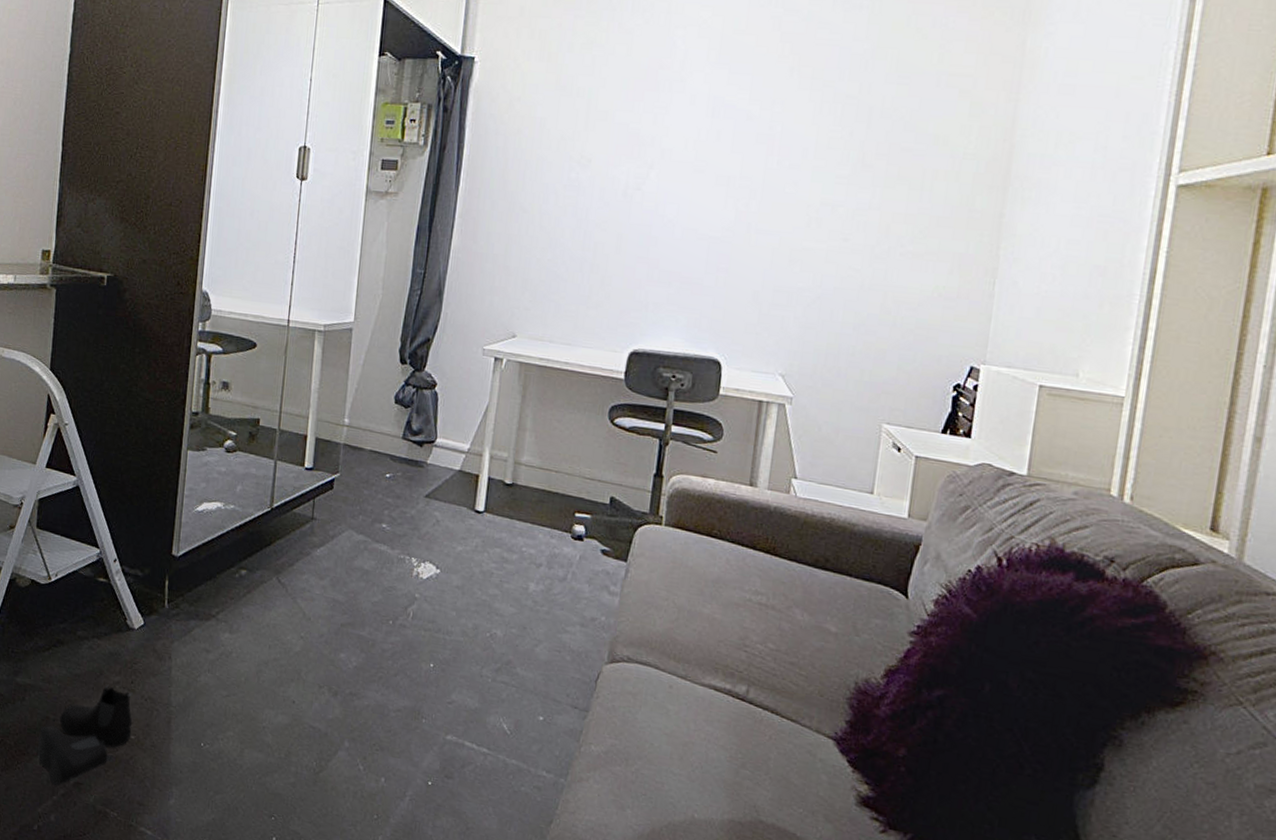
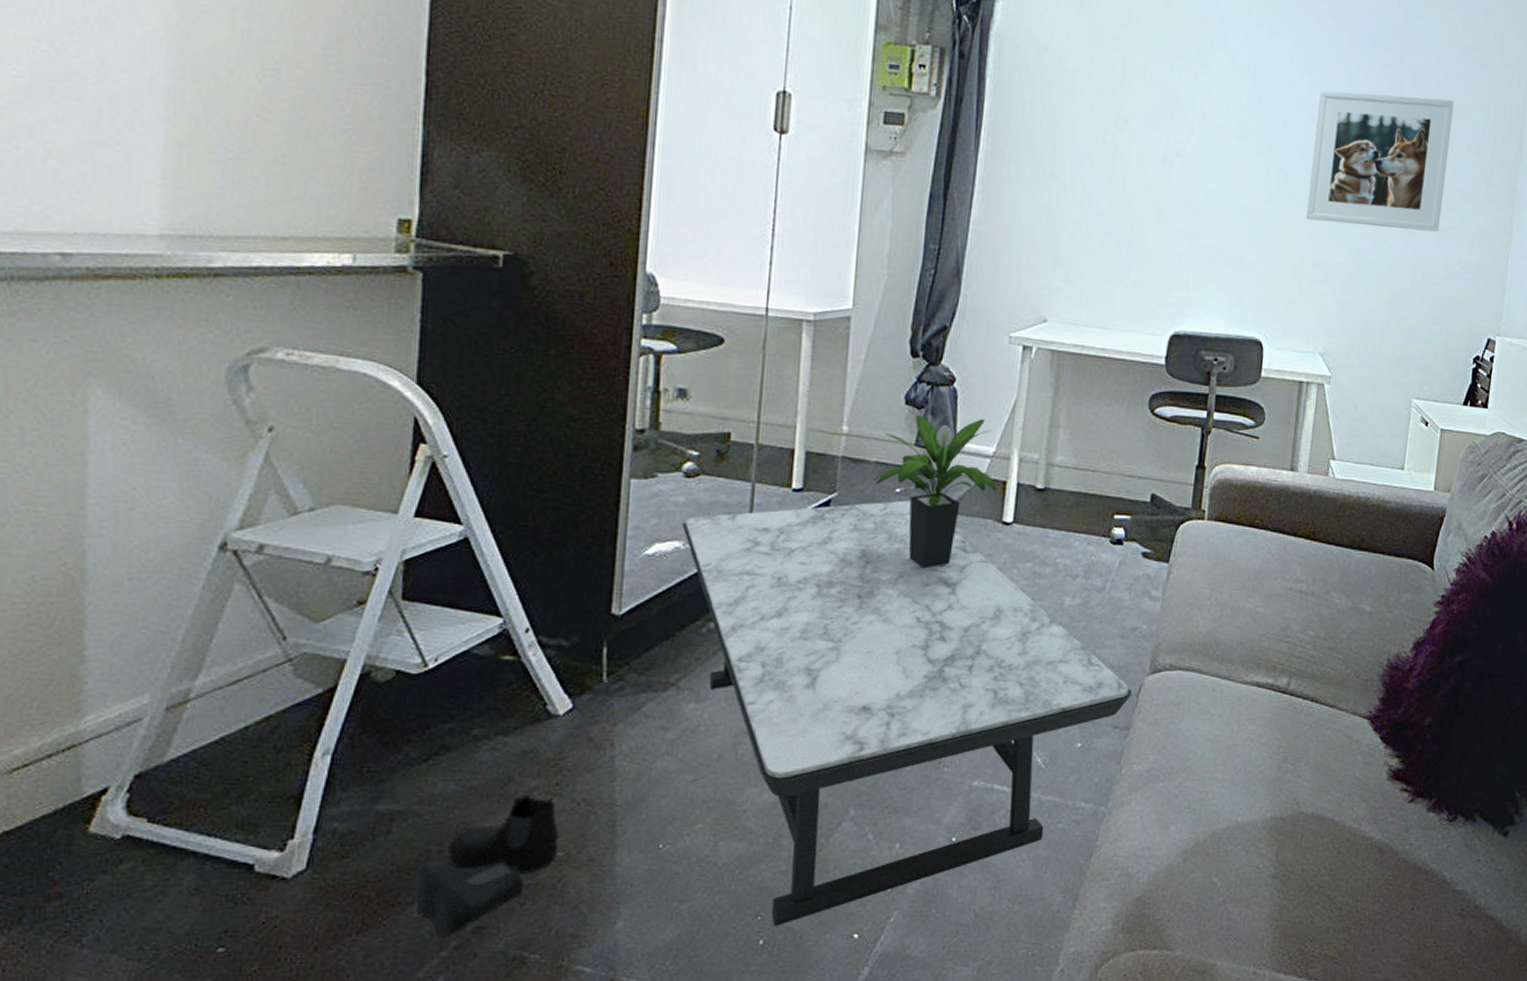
coffee table: none [223,483,591,829] -> present [682,500,1132,927]
potted plant: none [369,412,471,545] -> present [874,414,997,569]
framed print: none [766,123,930,258] -> present [1306,90,1455,232]

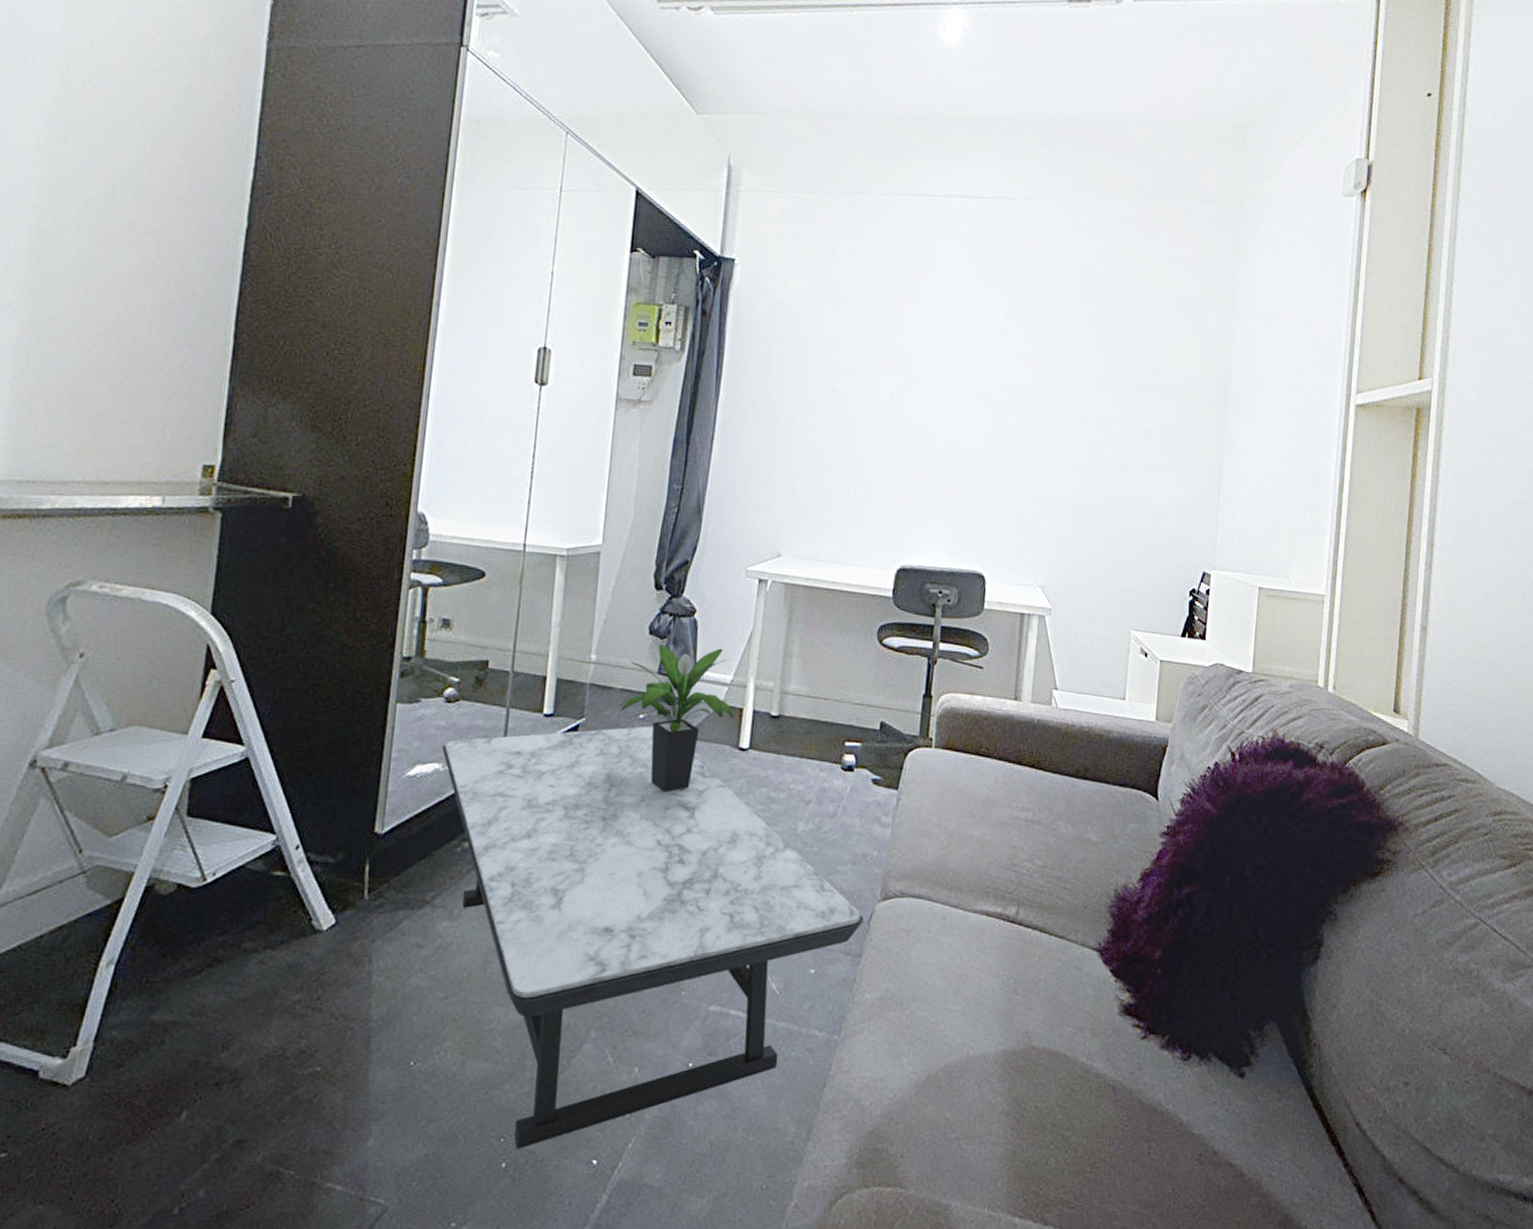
boots: present [413,792,559,937] -> none [180,1006,319,1149]
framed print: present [1306,90,1455,232] -> none [1024,339,1162,470]

